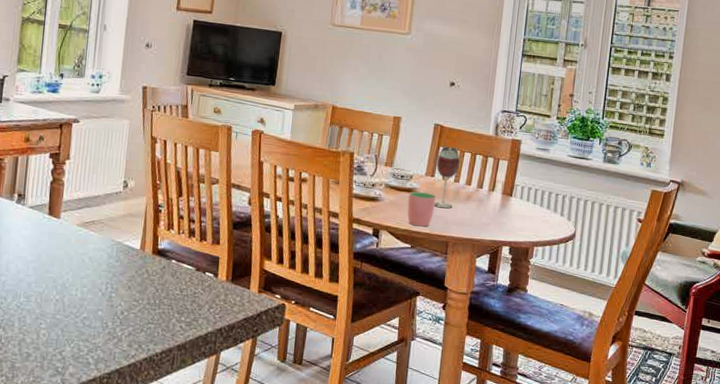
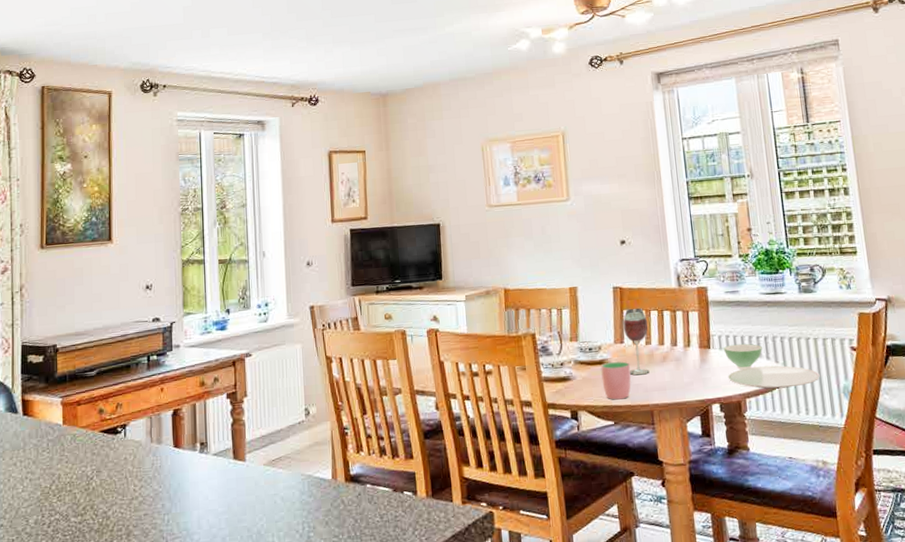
plate: none [522,219,605,245] -> present [727,365,820,389]
bowl: none [523,196,559,221] -> present [723,343,763,370]

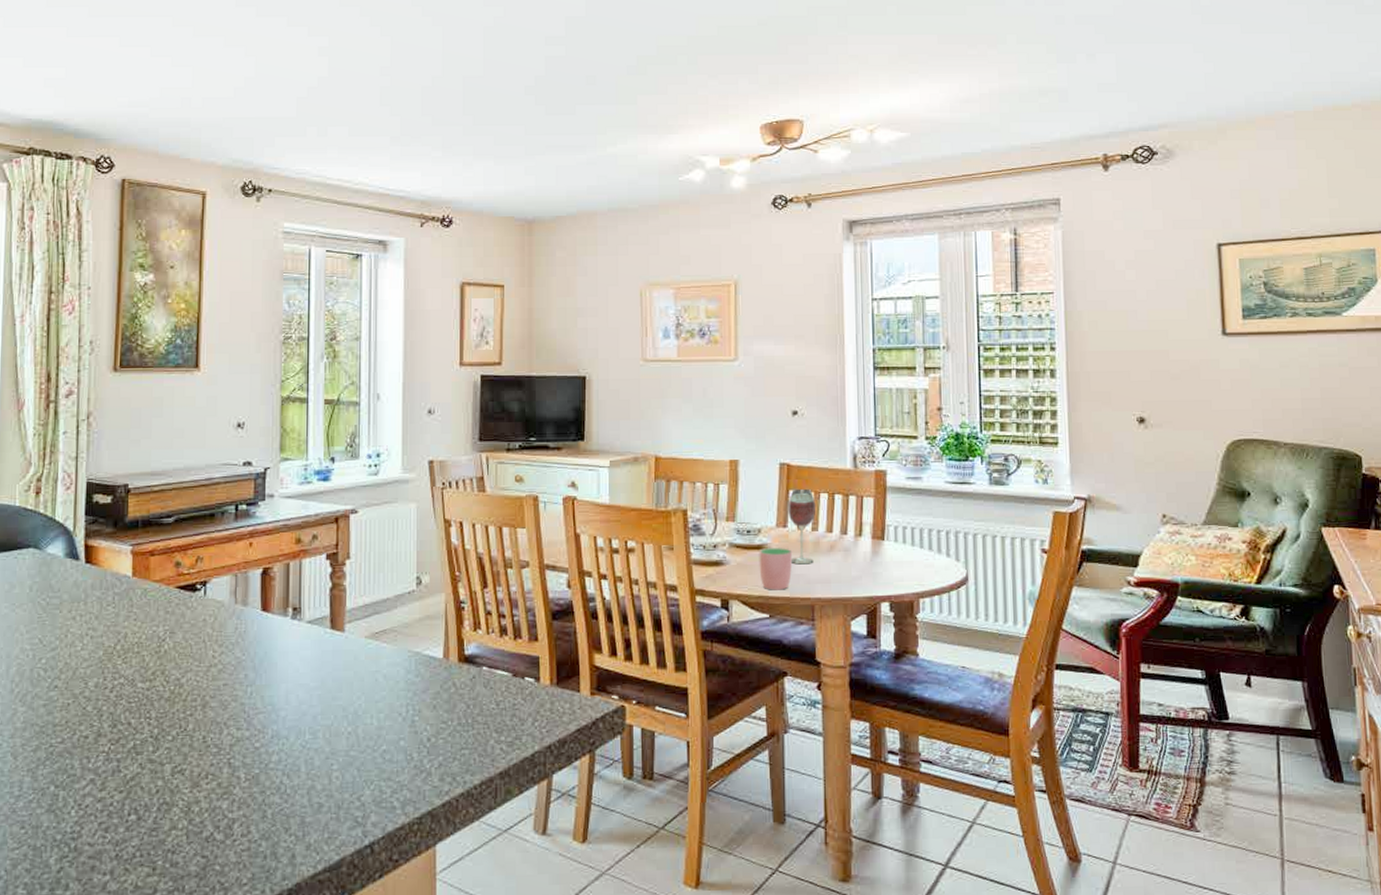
bowl: present [723,343,763,370] -> none [899,537,943,566]
plate: present [727,365,820,389] -> none [901,564,1004,590]

